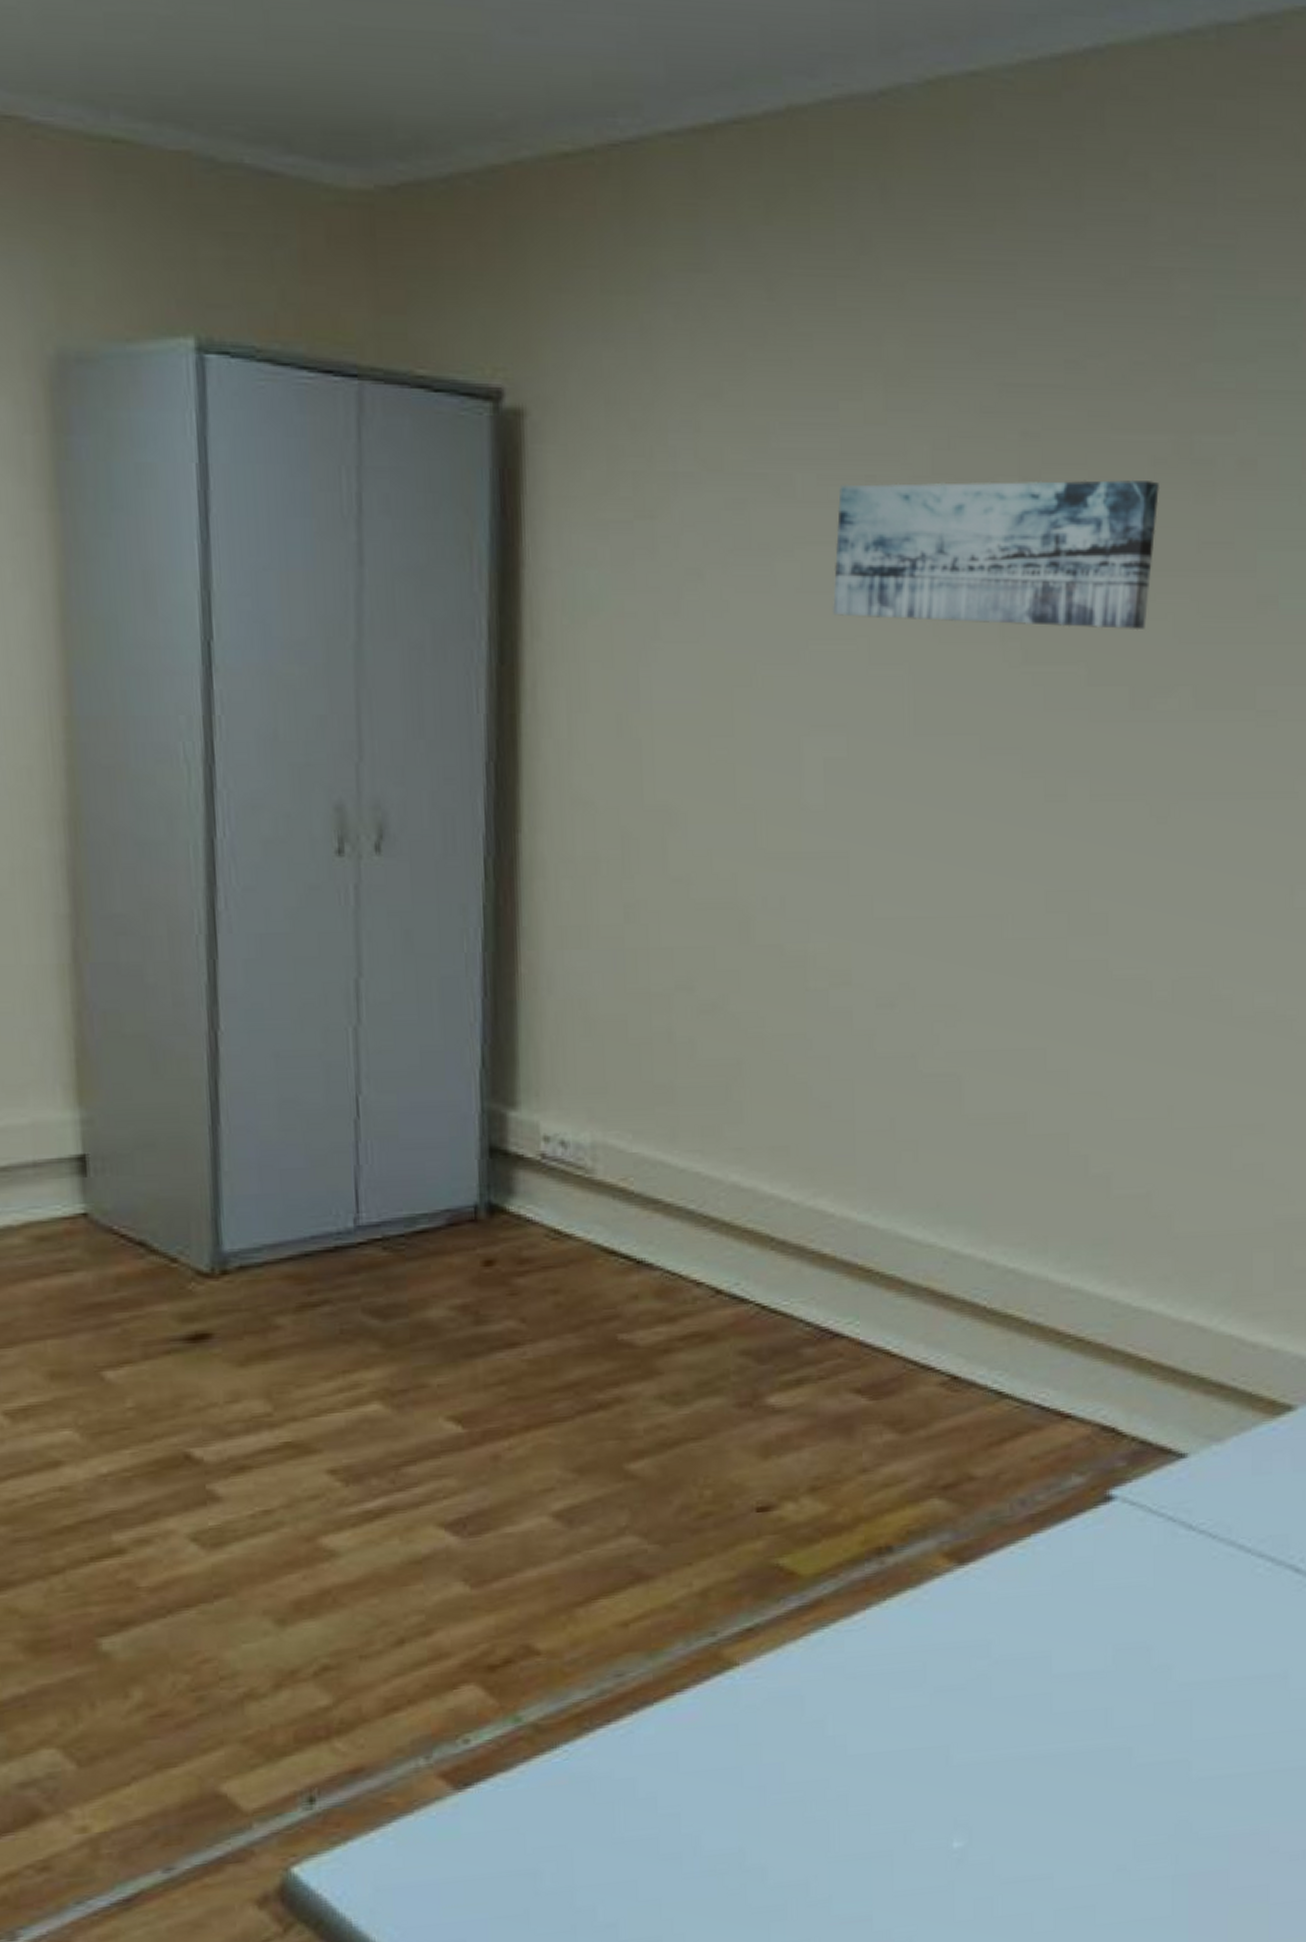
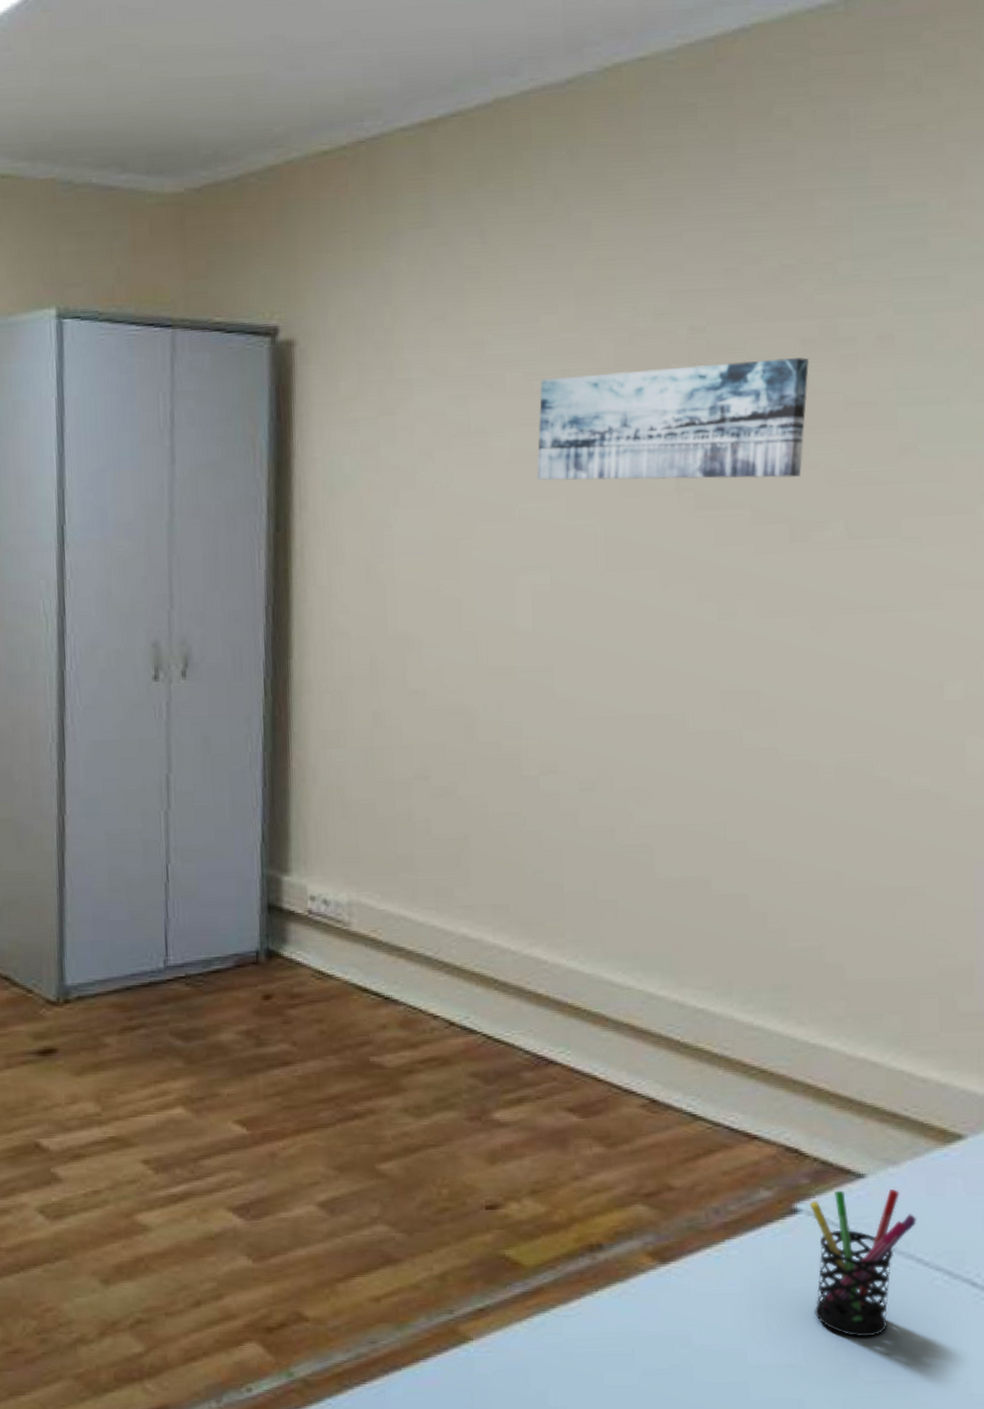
pen holder: none [1125,1469,1240,1636] -> present [809,1189,916,1337]

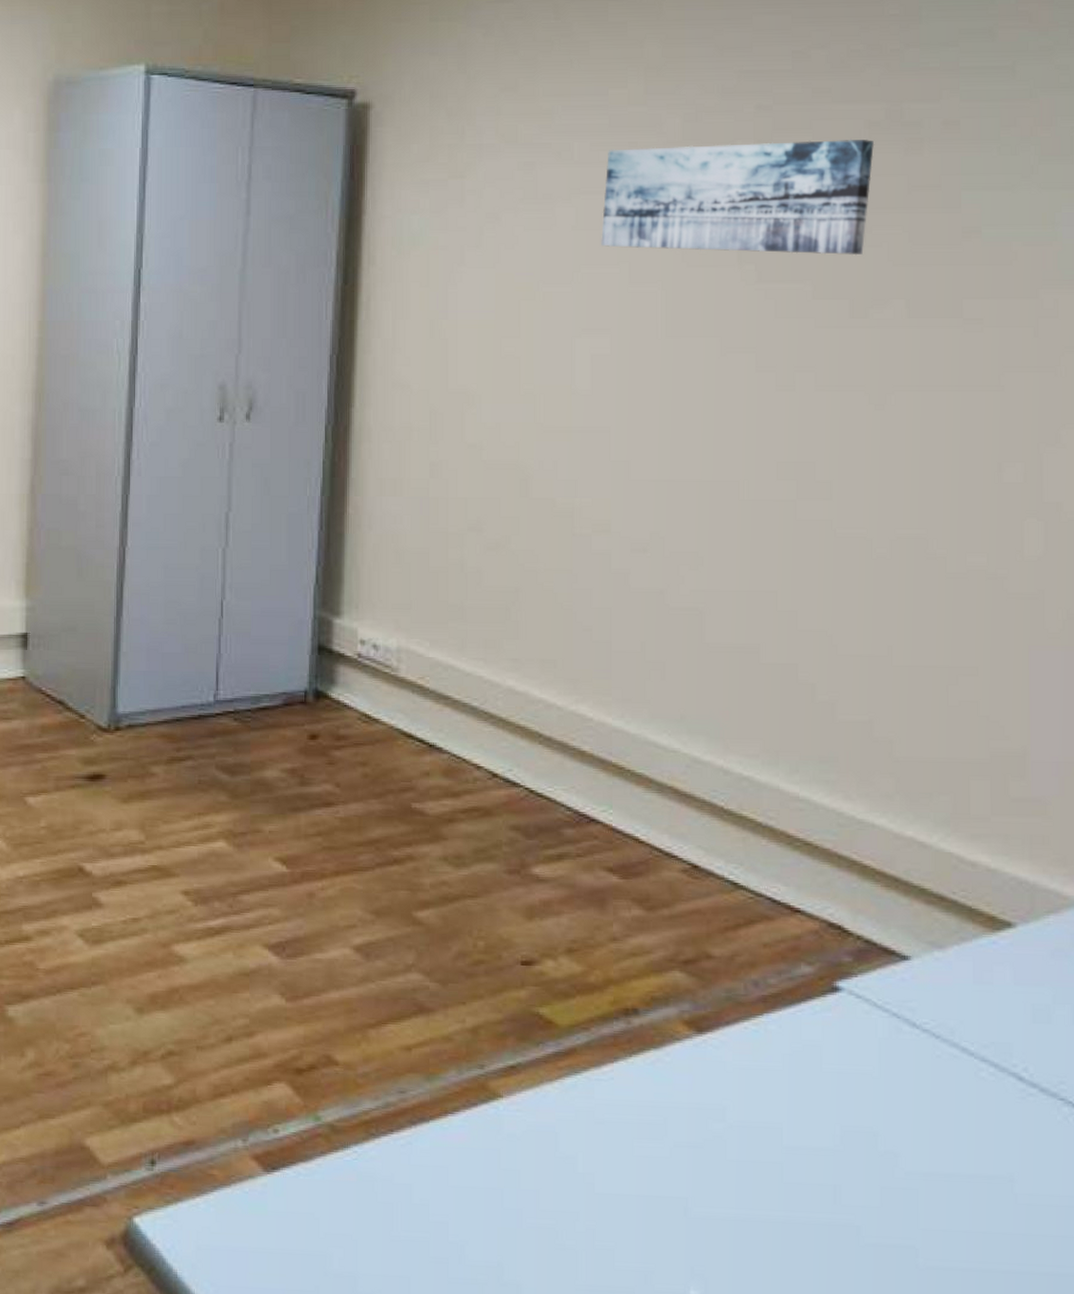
pen holder: present [809,1189,916,1337] -> none [851,971,962,1126]

